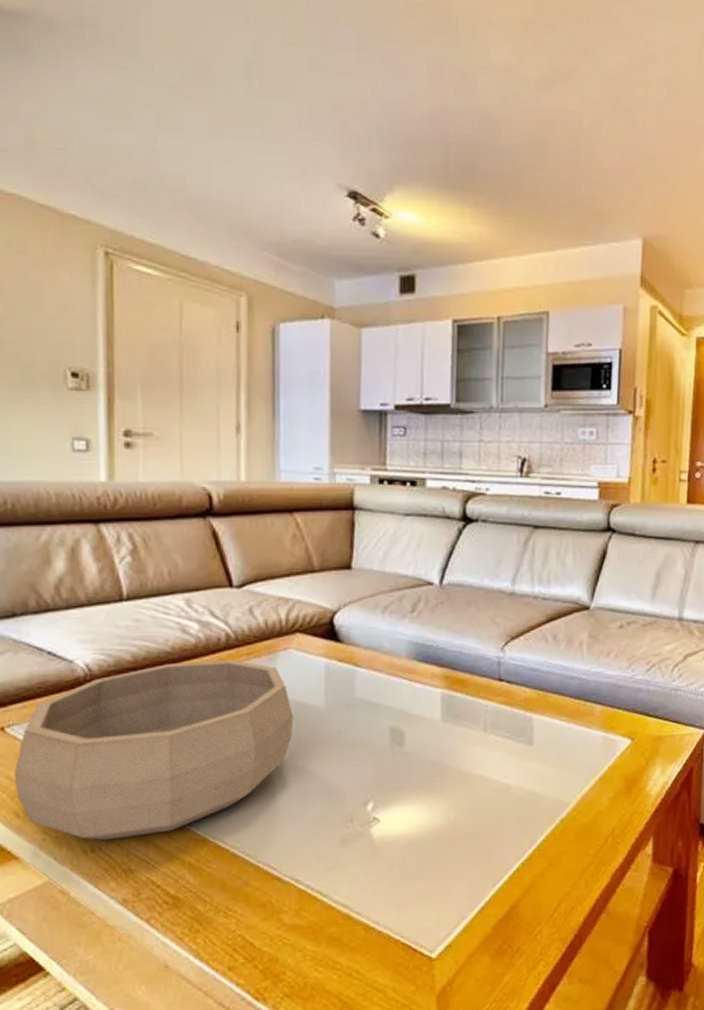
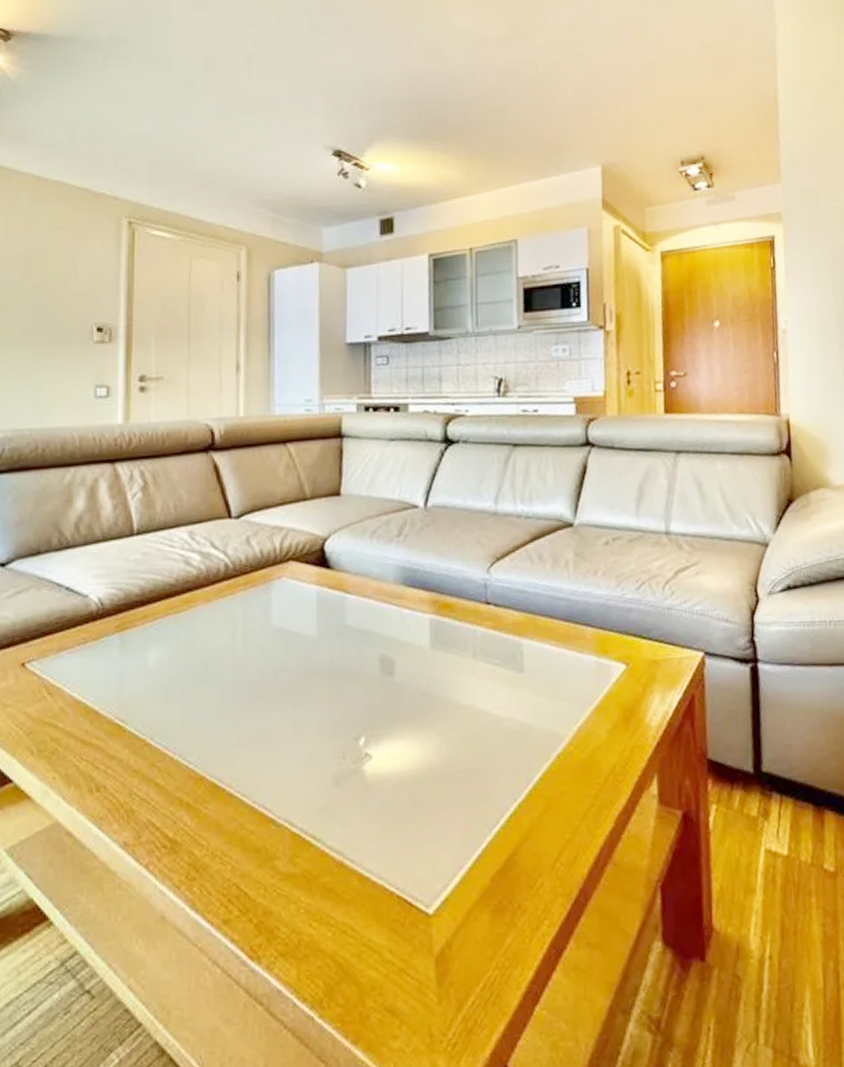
decorative bowl: present [13,659,294,841] -> none [30,590,287,779]

